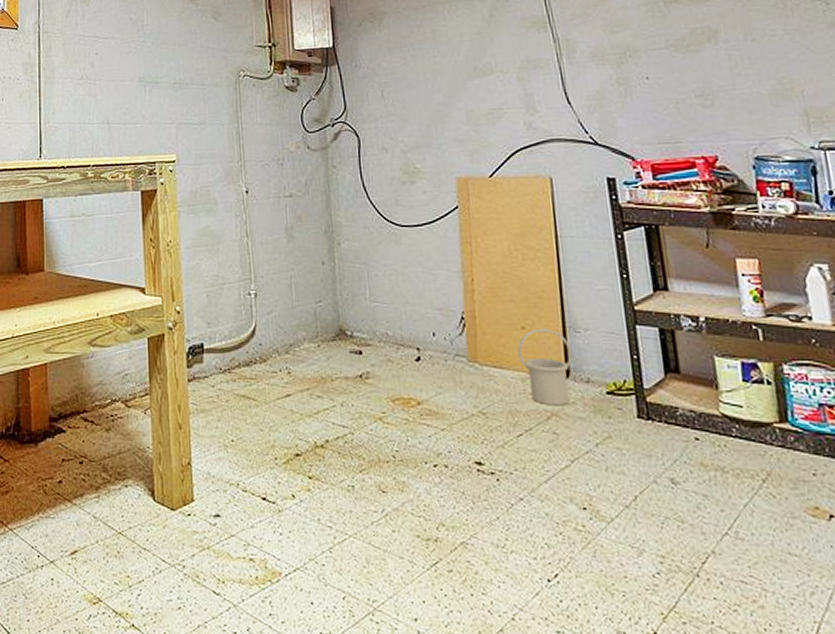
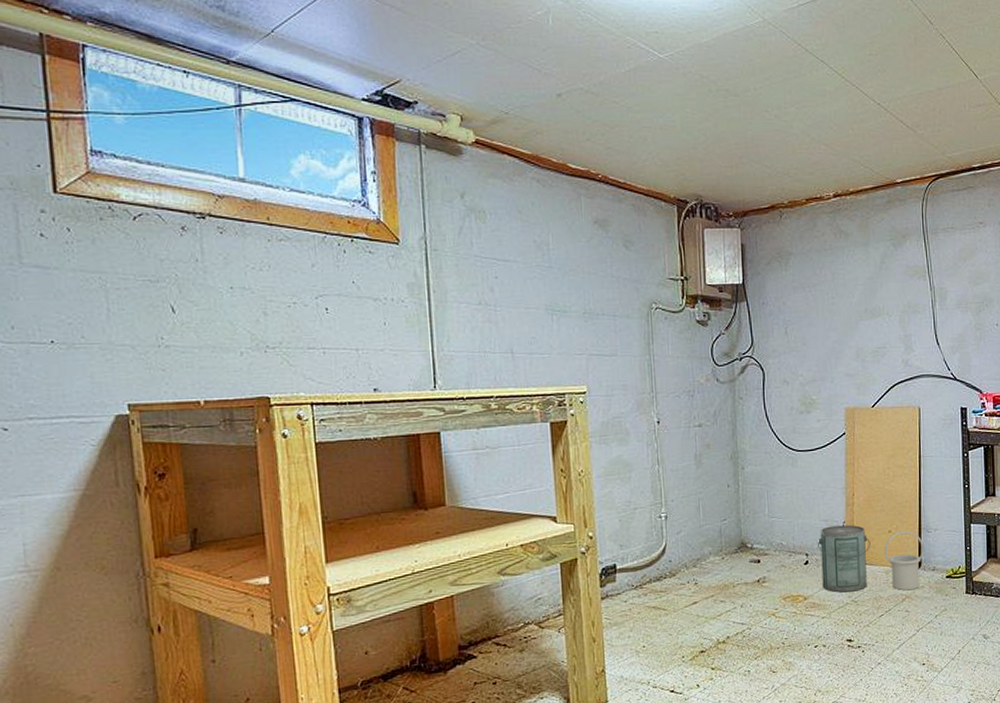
paint can: none [431,316,499,400] -> present [818,524,871,593]

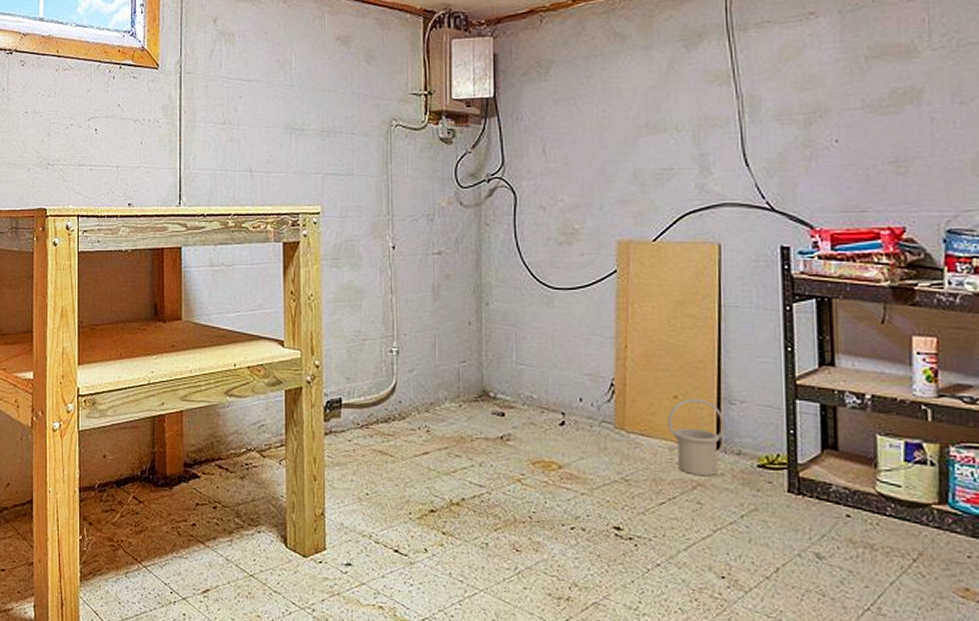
paint can: present [818,524,871,593] -> none [578,382,648,468]

